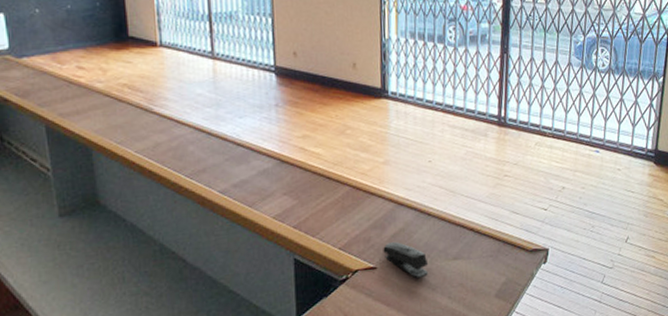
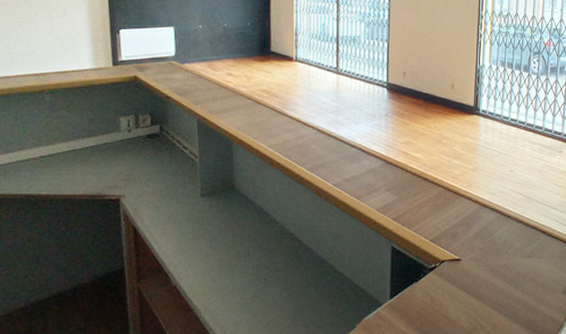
stapler: present [383,241,428,279] -> none [467,237,505,272]

